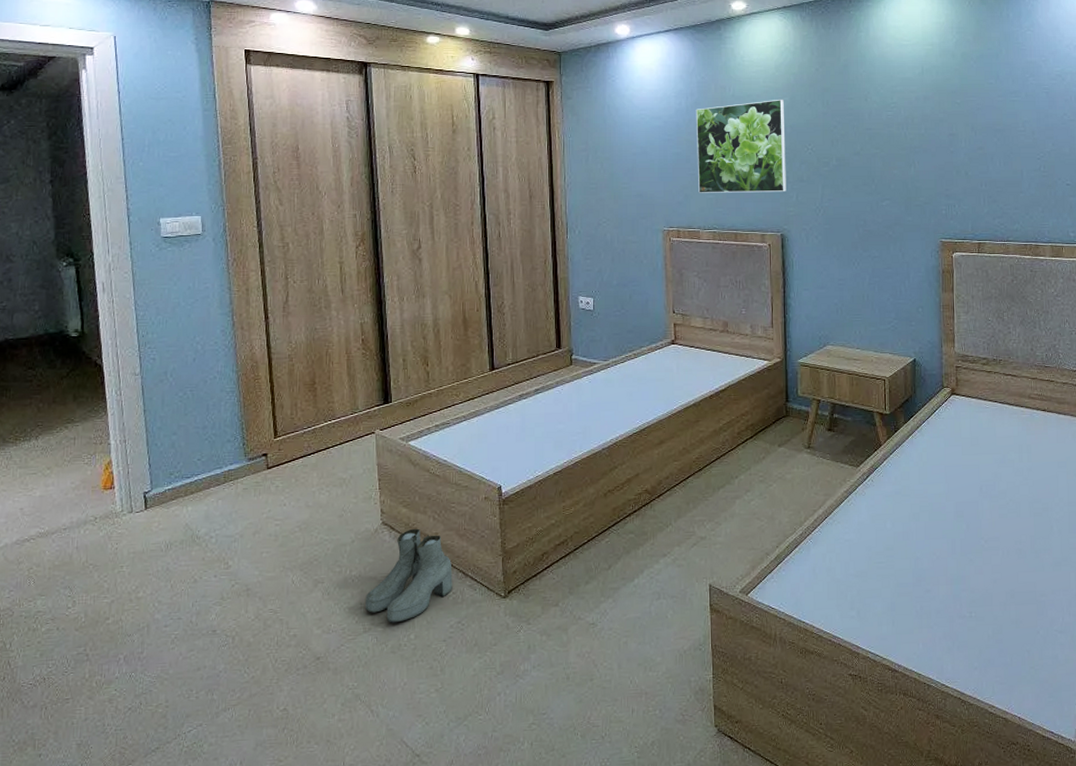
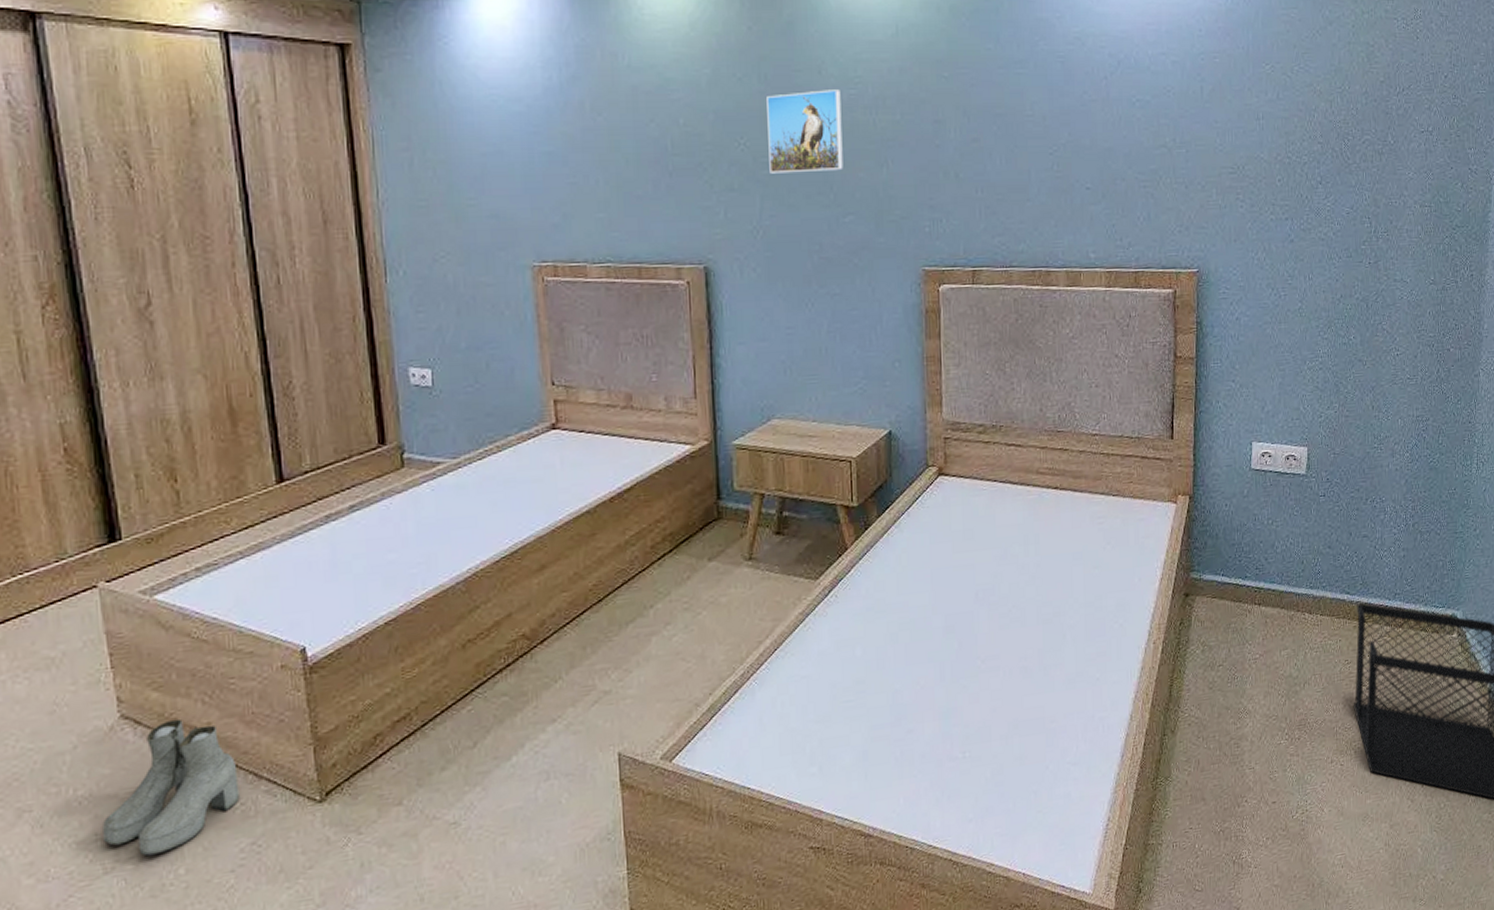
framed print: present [695,99,786,193] -> none [573,71,710,211]
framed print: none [828,112,882,170] -> present [766,90,843,174]

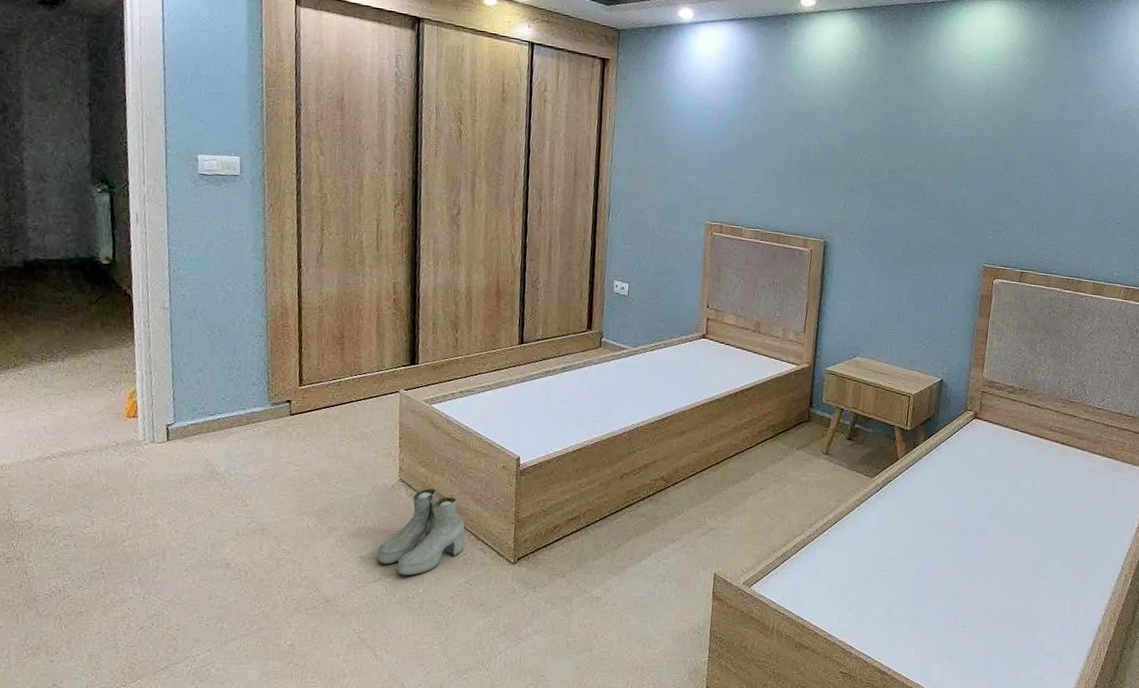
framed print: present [766,90,843,174] -> none [880,126,940,186]

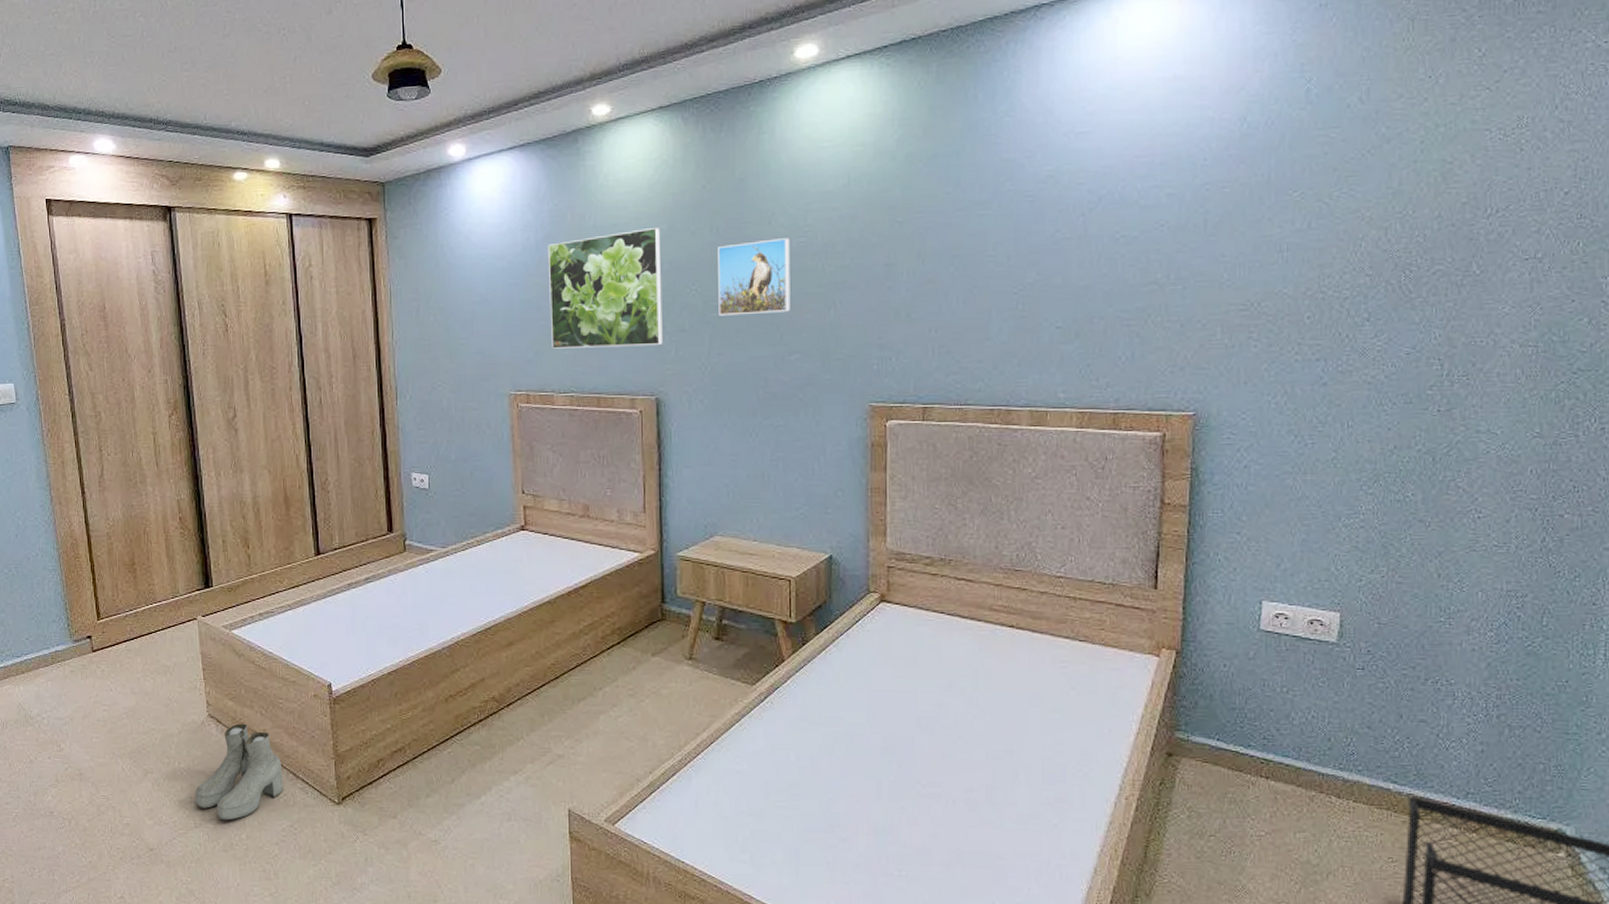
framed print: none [746,103,843,199] -> present [547,227,663,349]
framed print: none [880,126,940,186] -> present [718,238,791,316]

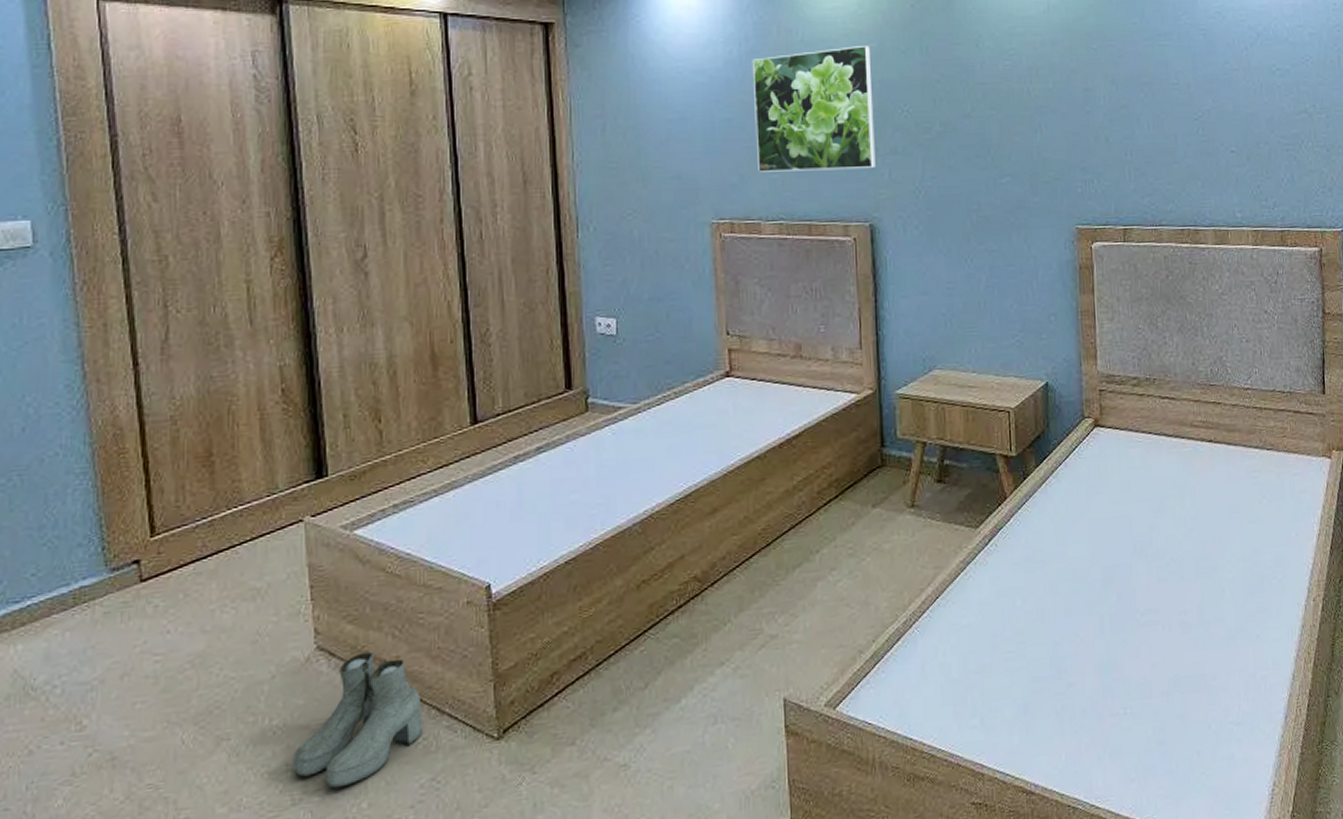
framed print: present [718,238,791,316] -> none [928,61,1000,138]

